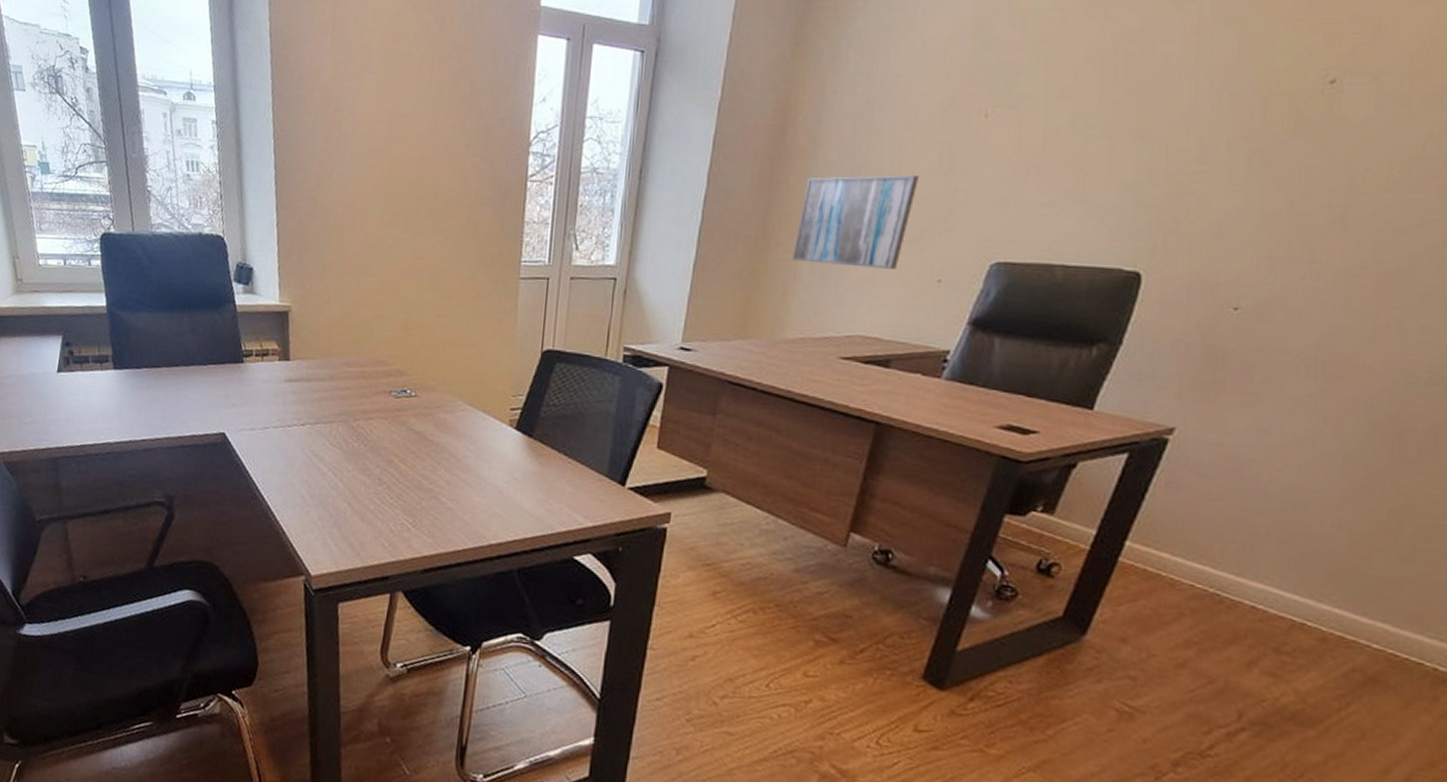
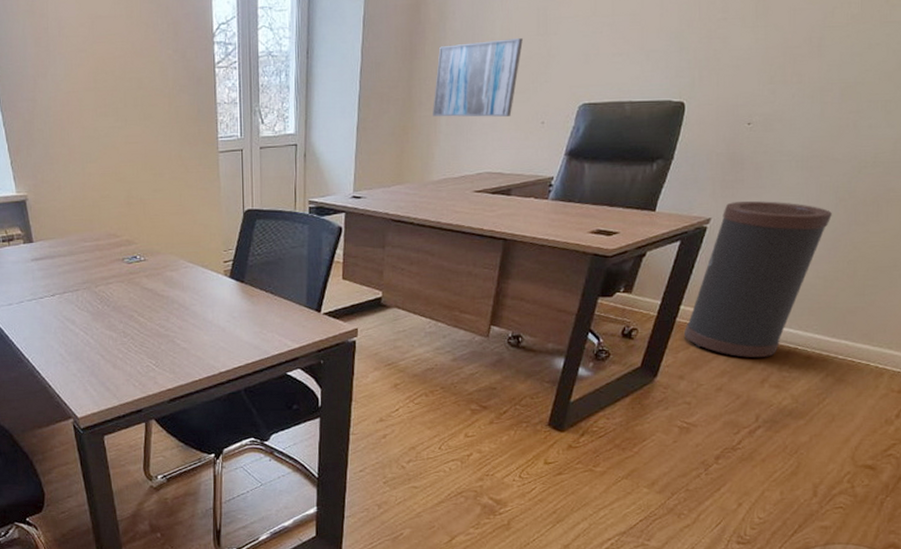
trash can: none [1130,409,1362,630] -> present [684,201,832,357]

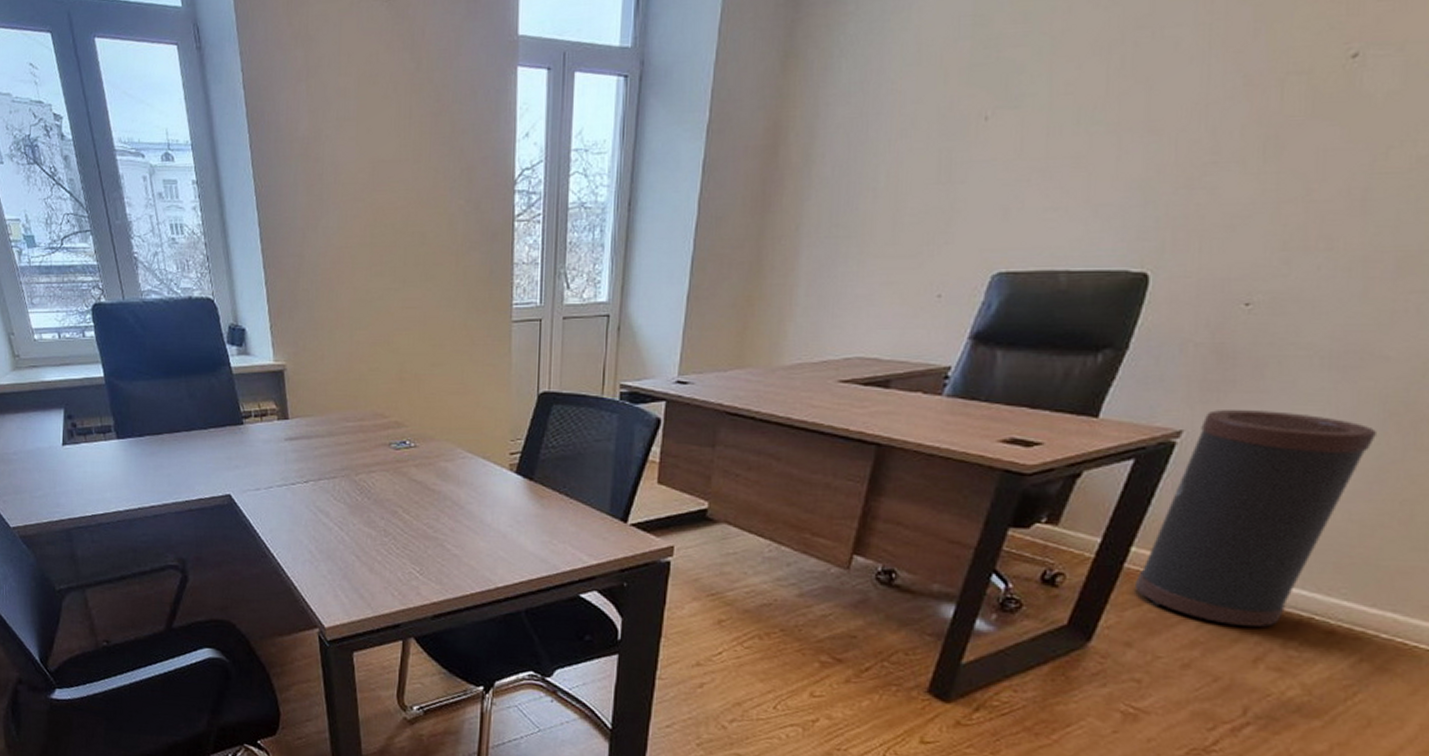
wall art: present [433,38,523,117] -> none [788,188,916,287]

